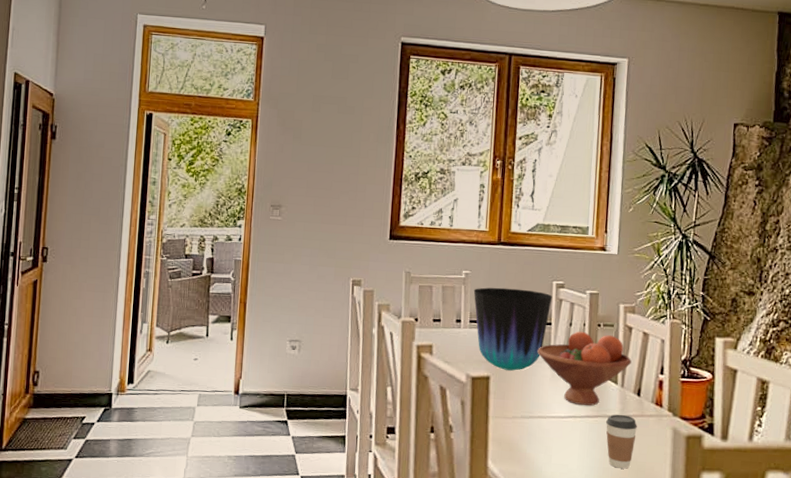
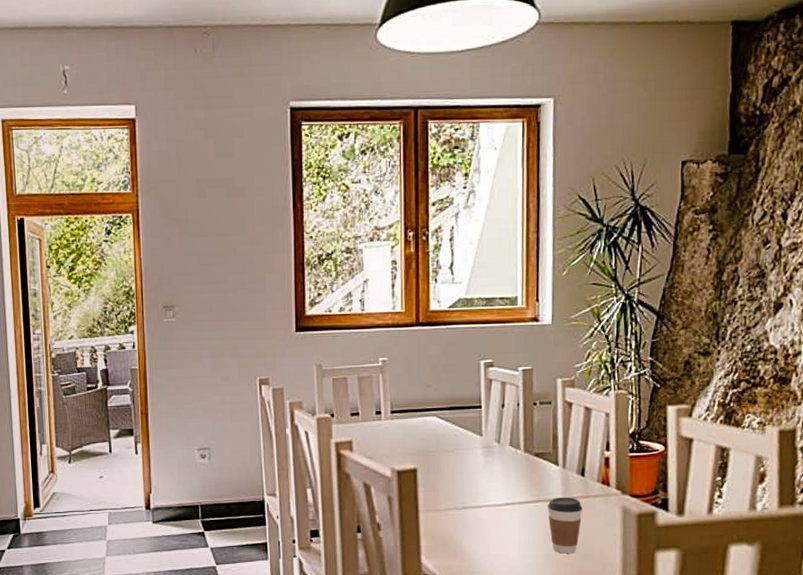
vase: present [473,287,553,371] -> none [392,372,481,461]
fruit bowl: present [537,331,632,406] -> none [468,412,573,491]

